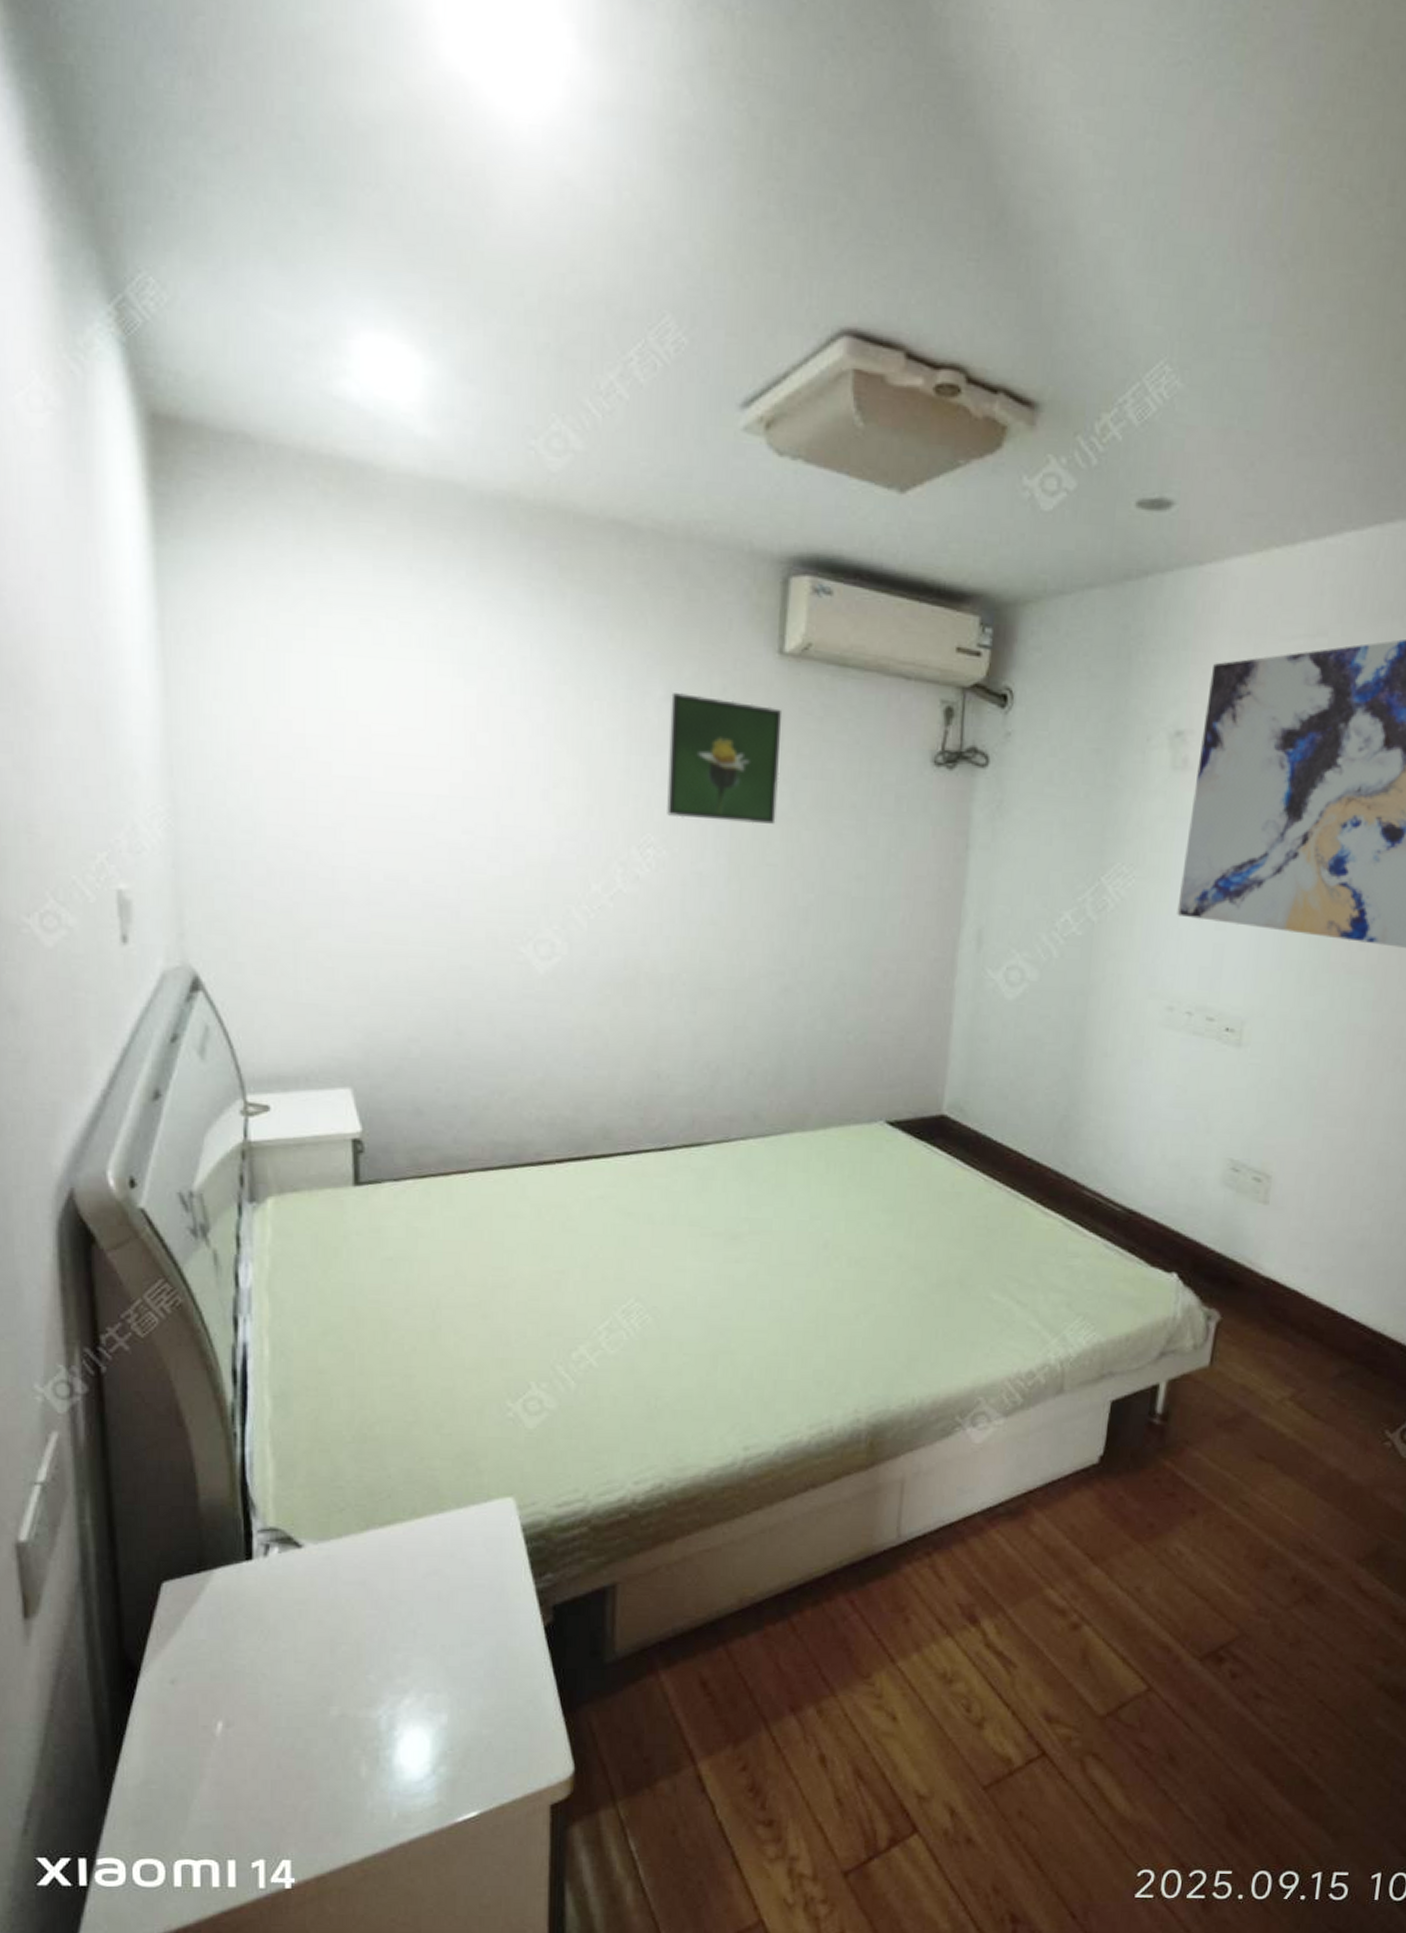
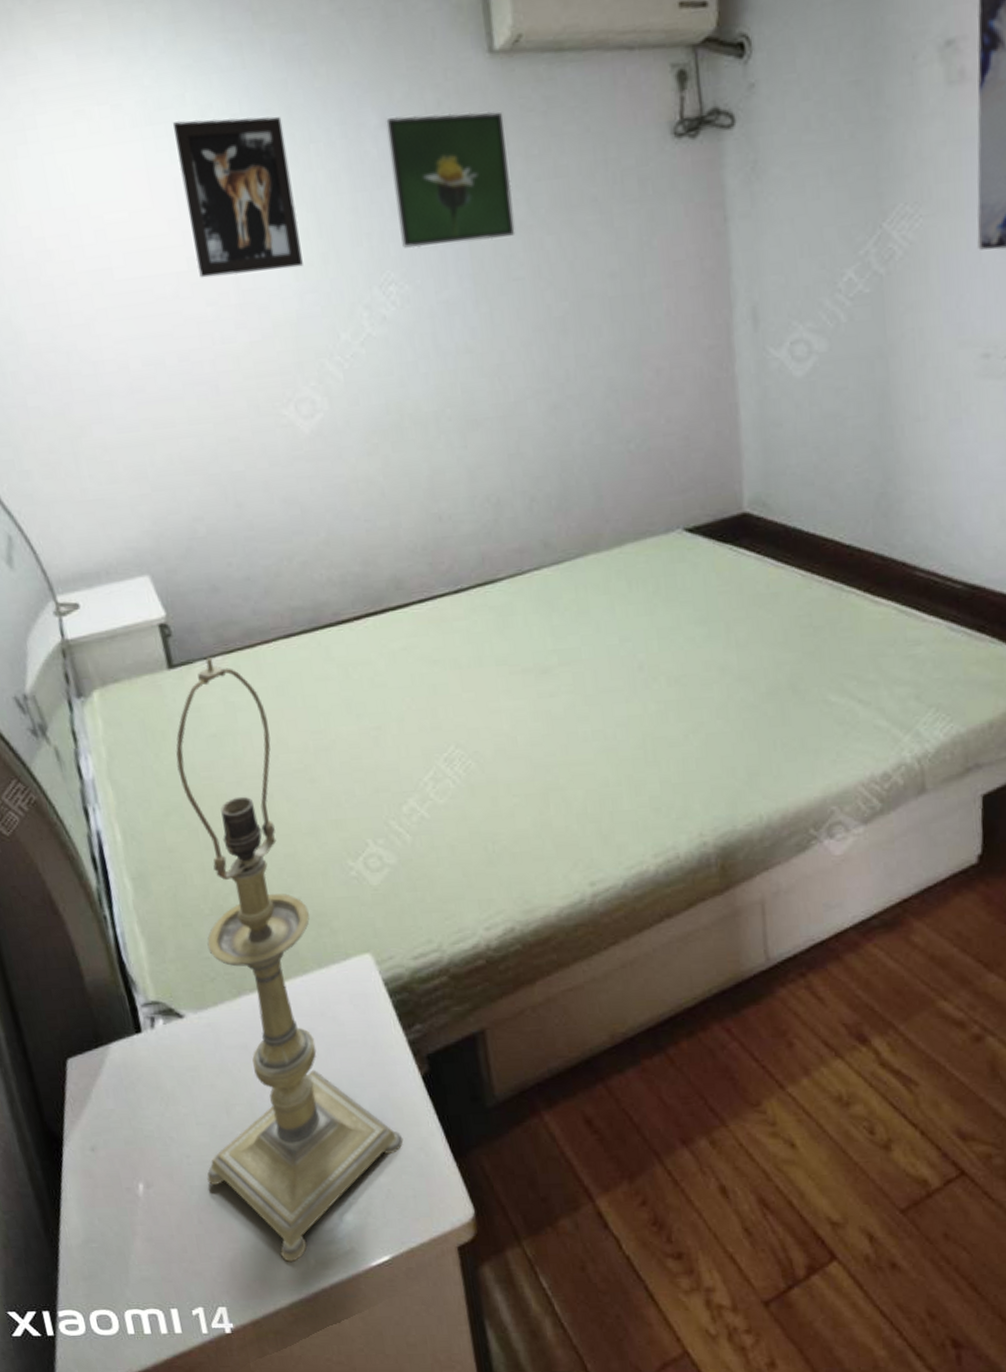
table lamp: none [296,1180,514,1814] -> present [176,657,404,1262]
wall art: none [459,652,570,814] -> present [173,116,303,278]

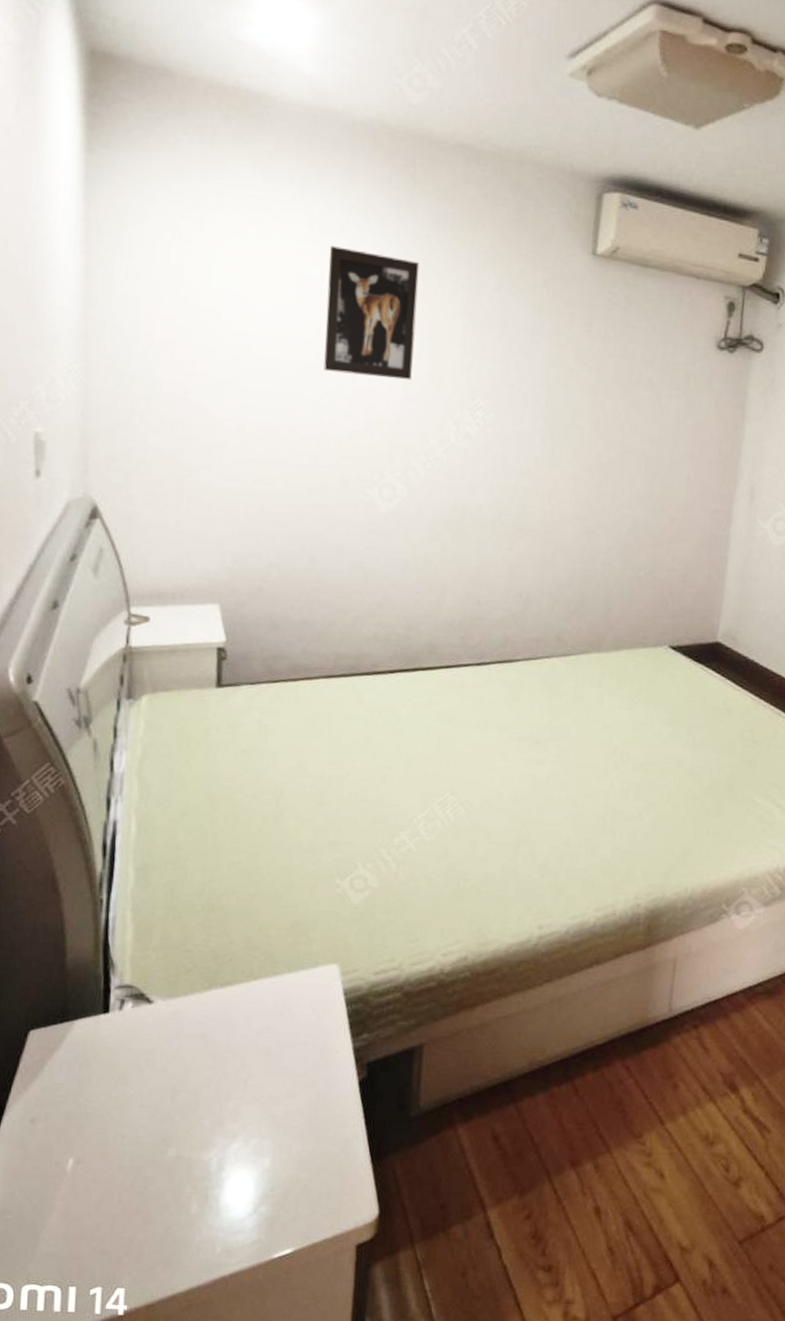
table lamp: present [176,657,404,1262] -> none [137,683,330,1248]
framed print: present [386,111,516,249] -> none [494,284,594,394]

